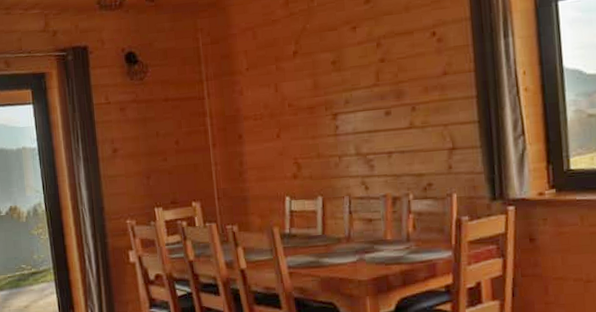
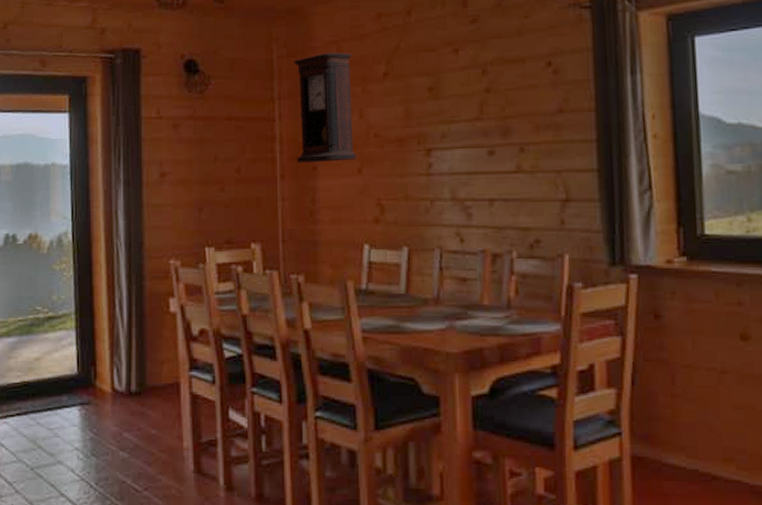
pendulum clock: none [216,37,275,133] -> present [293,52,356,164]

